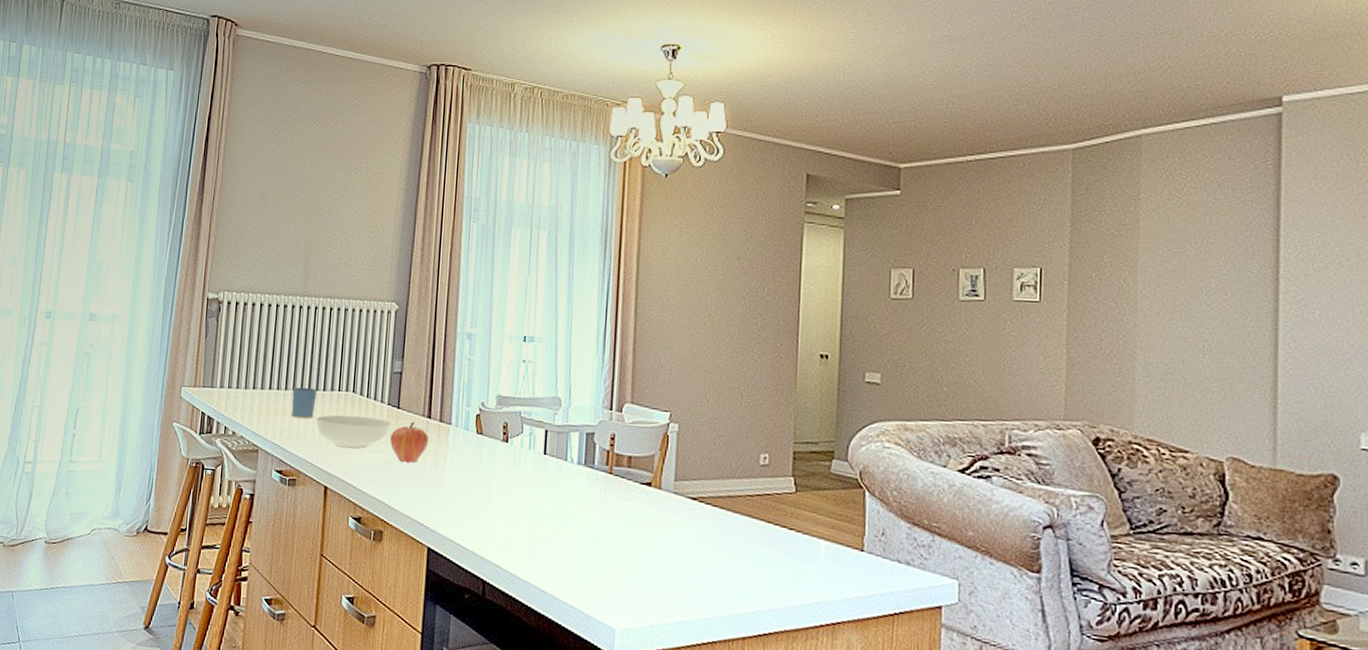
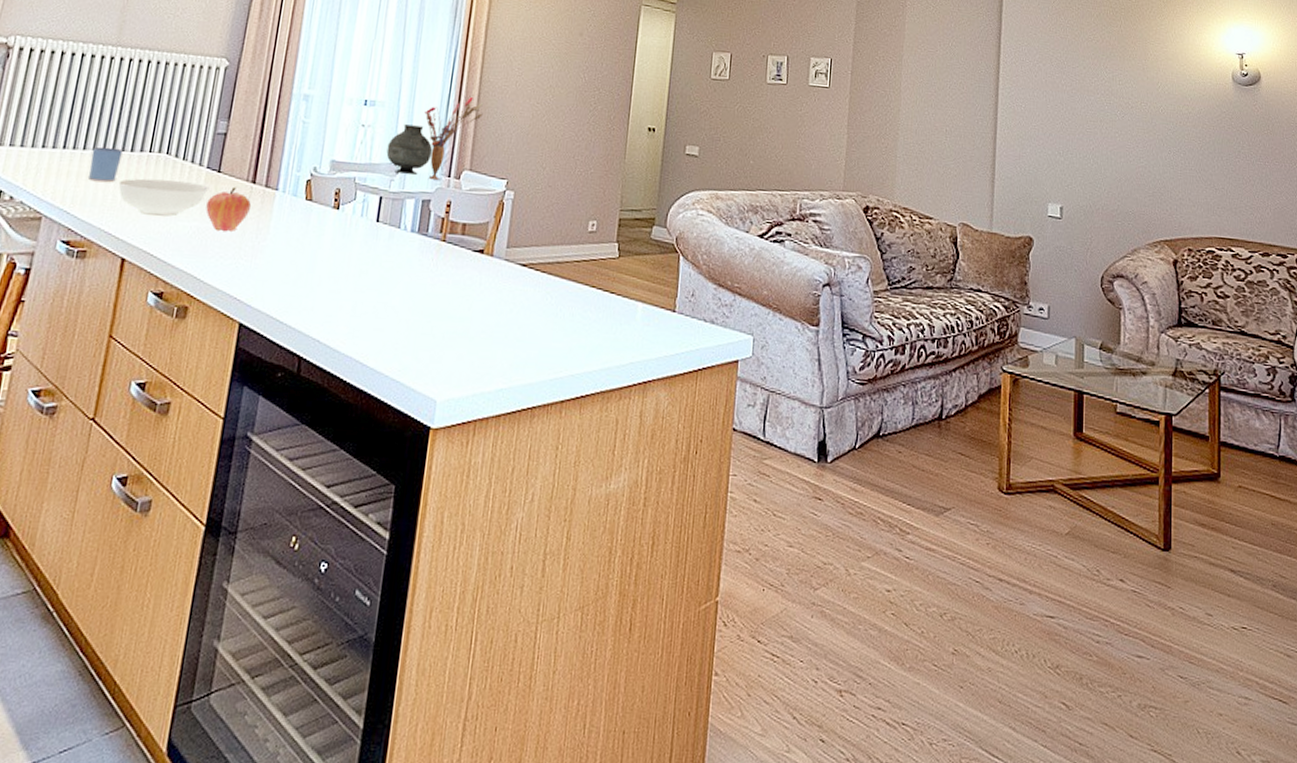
vase: none [548,359,593,409] -> present [386,124,433,176]
bouquet: none [582,330,641,414] -> present [424,97,483,181]

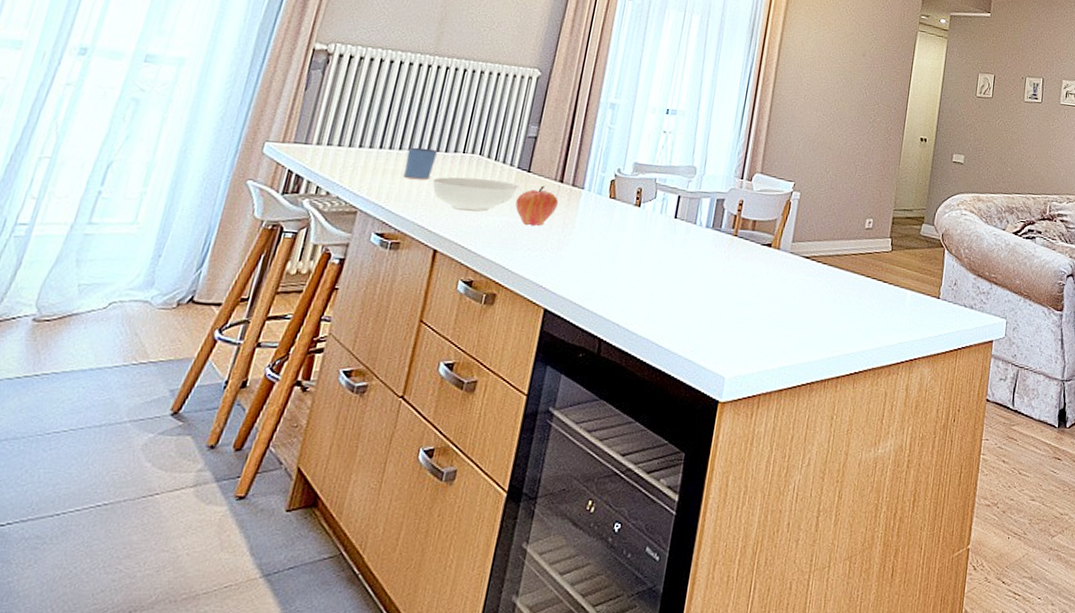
vase: present [386,124,433,176] -> none [685,131,728,177]
bouquet: present [424,97,483,181] -> none [721,108,775,182]

